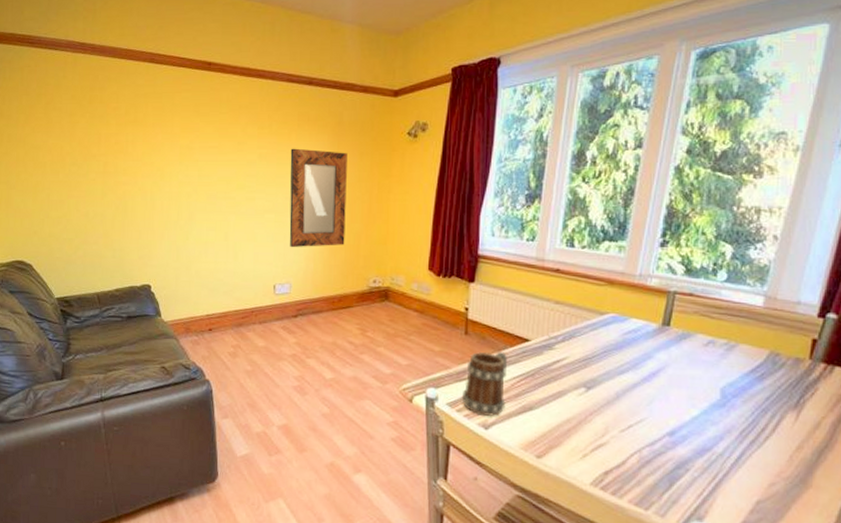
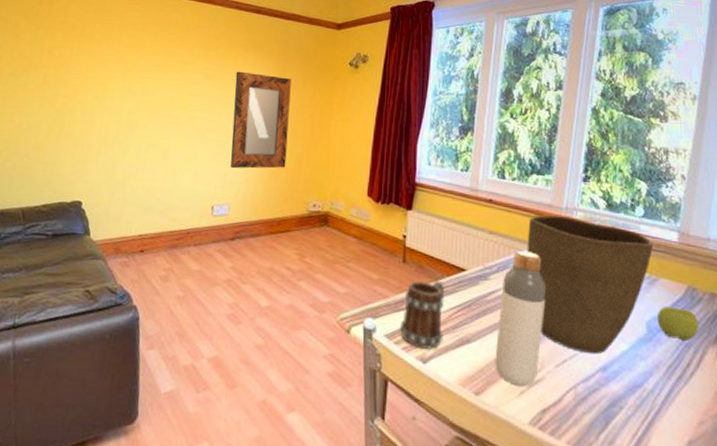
bottle: none [557,320,615,451] -> present [495,251,547,387]
vase: none [595,283,735,420] -> present [527,215,654,355]
apple: none [732,372,779,406] -> present [656,306,699,341]

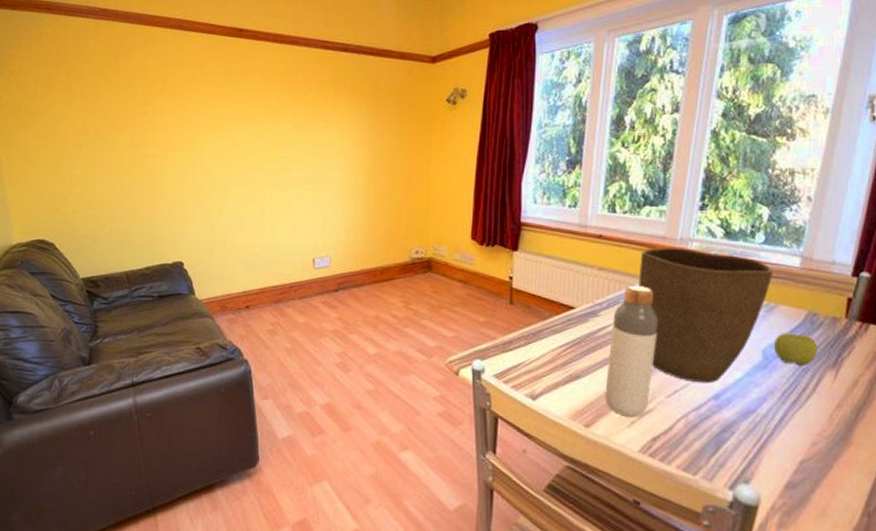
home mirror: present [230,71,291,169] -> none [327,117,386,220]
mug: present [399,280,445,349] -> none [508,320,554,386]

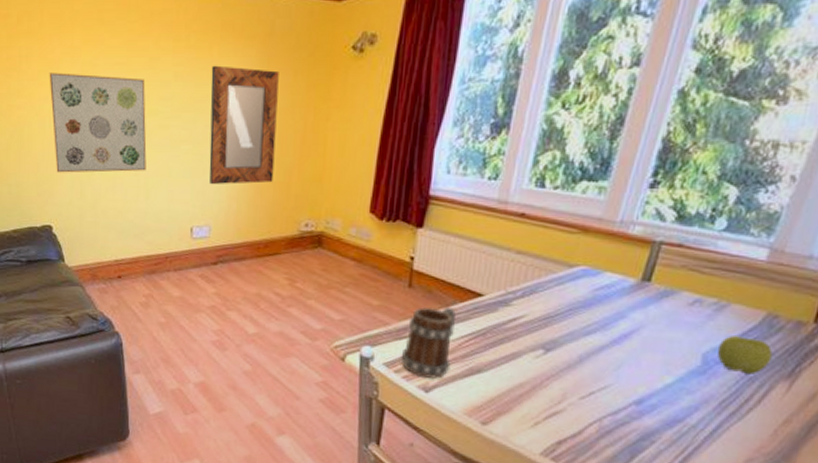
wall art: none [181,125,271,213] -> present [49,72,147,173]
home mirror: none [327,117,386,220] -> present [209,65,279,185]
mug: none [508,320,554,386] -> present [401,306,457,379]
bottle: present [605,286,659,418] -> none [507,273,582,419]
vase: present [638,248,774,383] -> none [562,231,732,387]

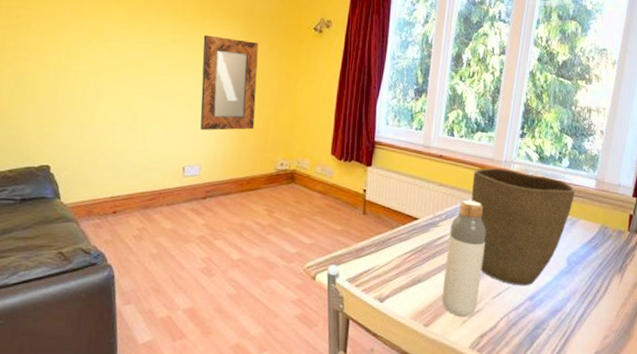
wall art: present [49,72,147,173] -> none [57,31,146,118]
mug: present [401,306,457,379] -> none [360,229,400,290]
bottle: none [507,273,582,419] -> present [442,201,487,317]
vase: none [562,231,732,387] -> present [471,168,576,286]
apple: present [717,336,773,375] -> none [575,243,608,271]

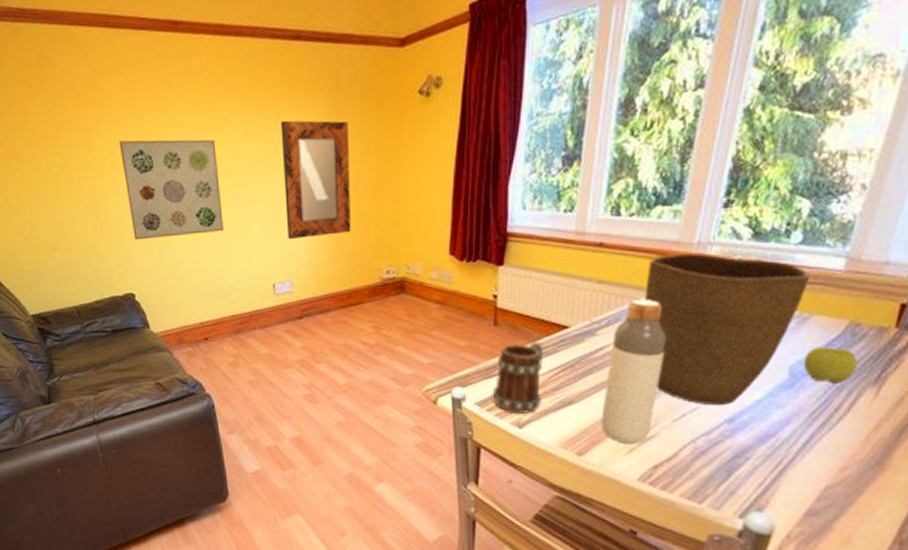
wall art: none [57,31,146,118] -> present [118,139,224,240]
mug: none [360,229,400,290] -> present [492,342,544,414]
apple: none [575,243,608,271] -> present [803,347,858,383]

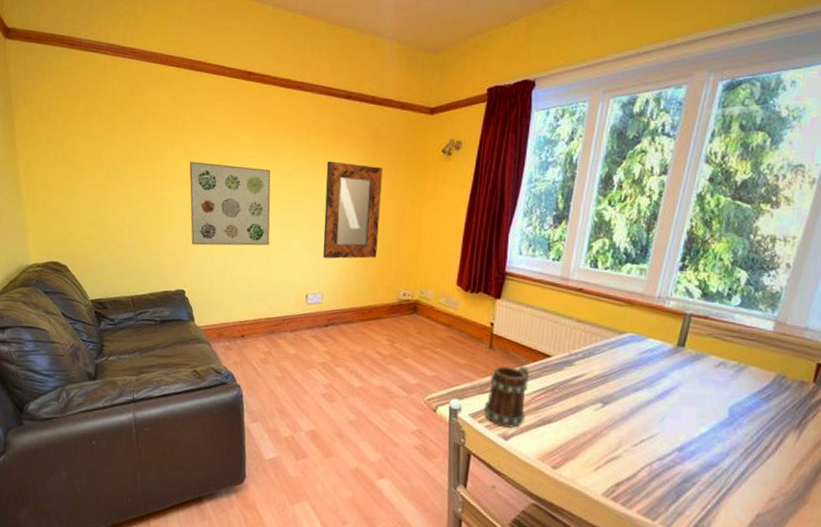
bottle: present [601,300,667,445] -> none [573,339,631,463]
vase: present [645,253,811,406] -> none [614,304,747,436]
apple: present [803,347,858,383] -> none [740,393,784,426]

